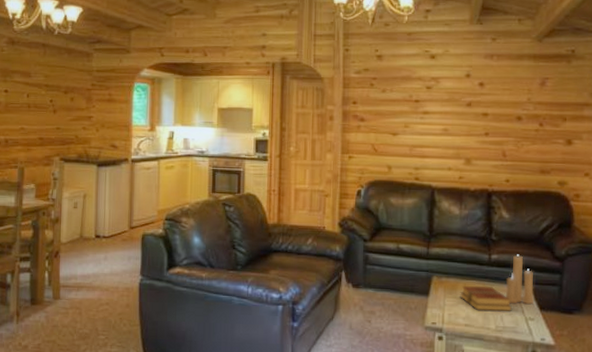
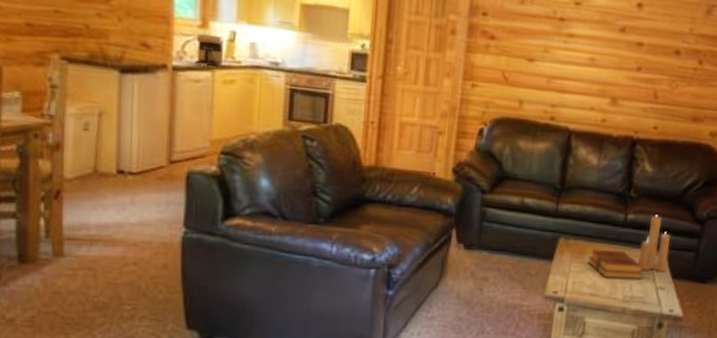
coffee maker: none [147,135,166,157] -> present [195,33,225,67]

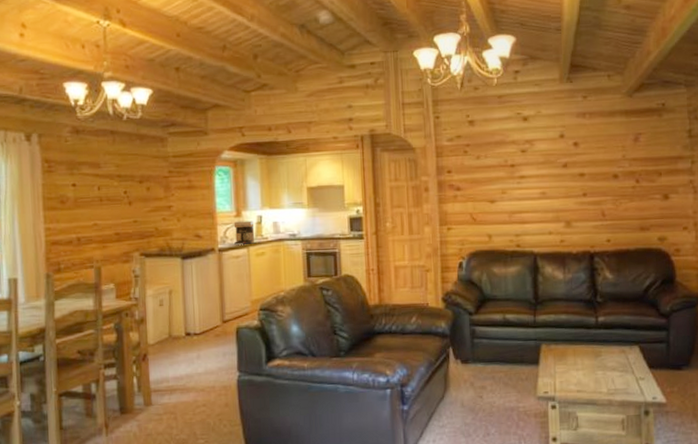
books: present [587,250,644,280] -> none [570,349,623,375]
candle: present [638,214,670,271] -> none [614,314,644,365]

